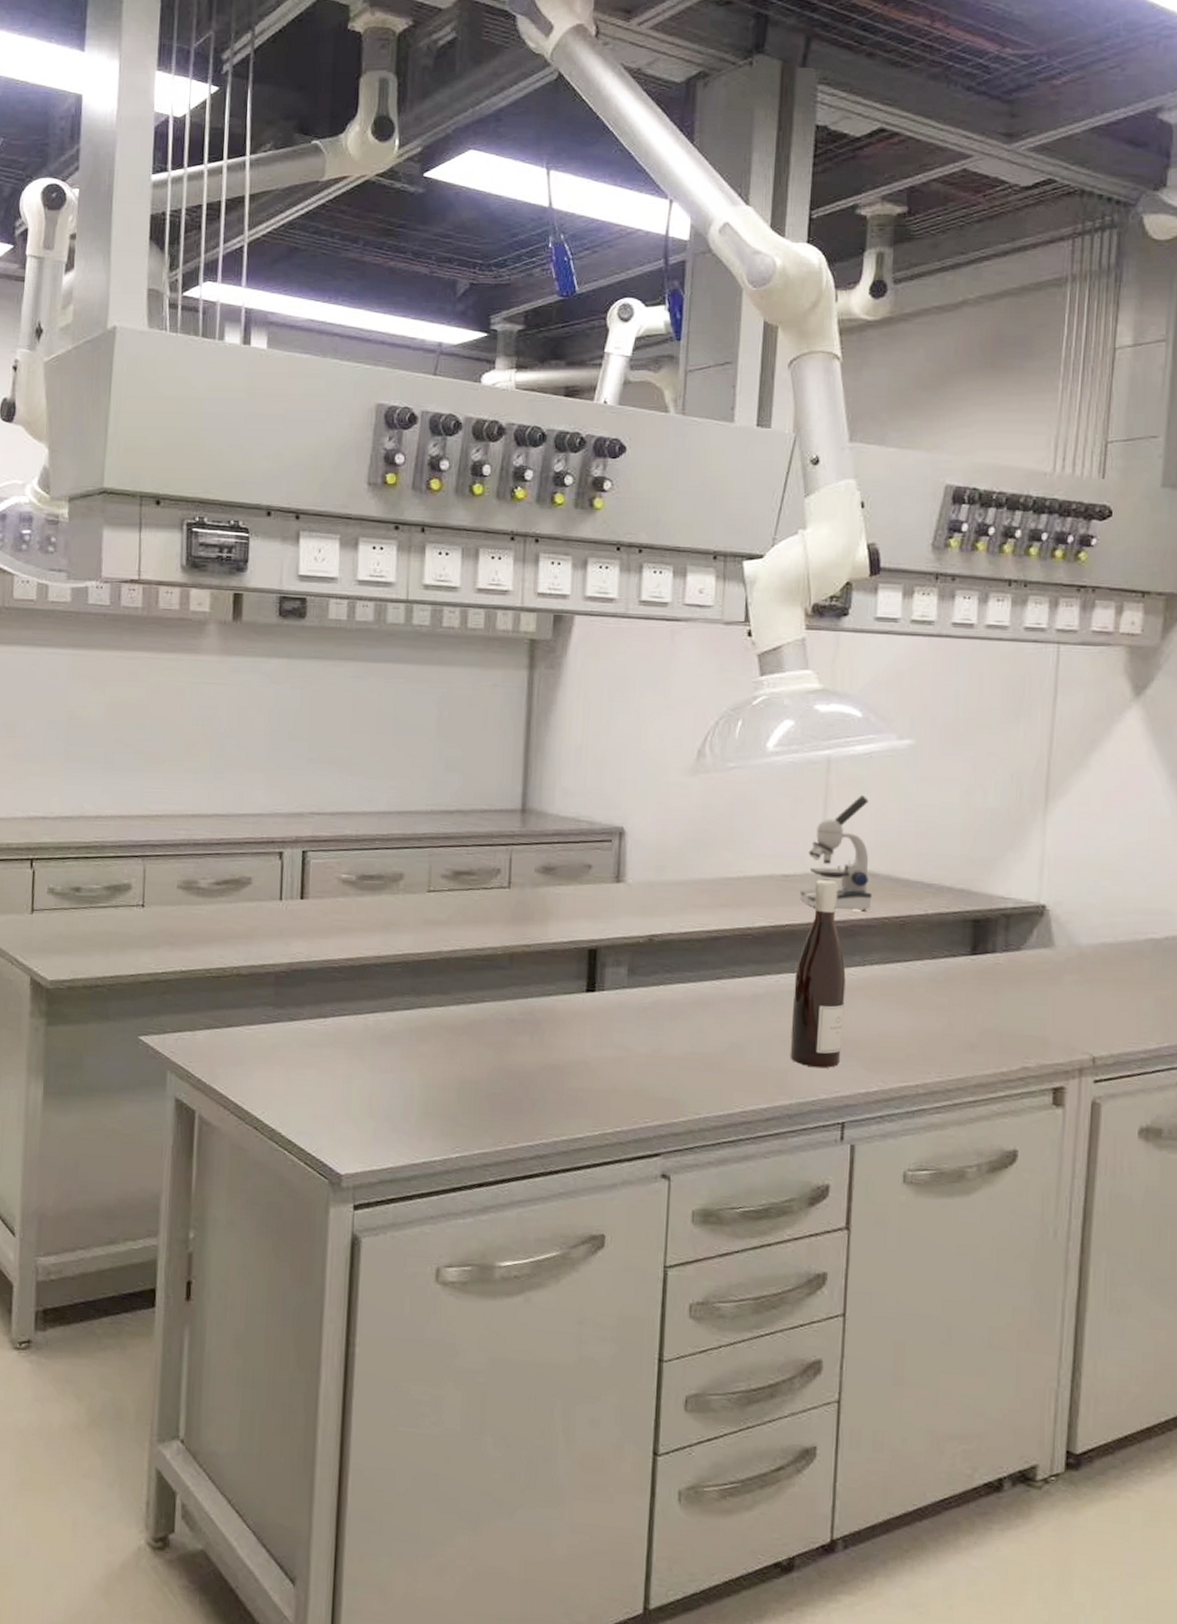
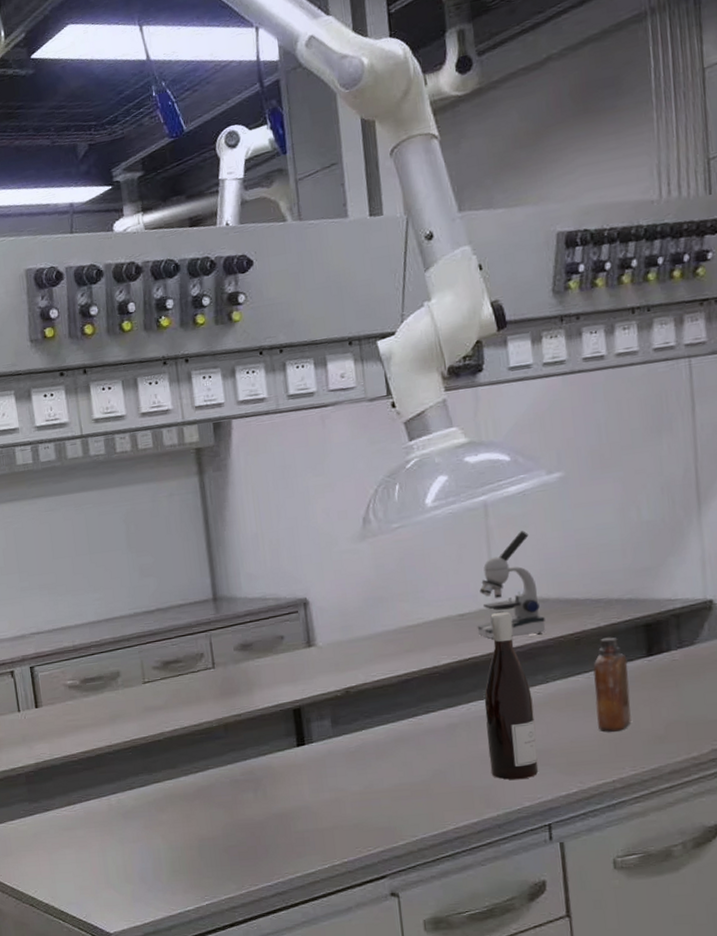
flask: none [910,926,950,1031] -> present [593,637,631,732]

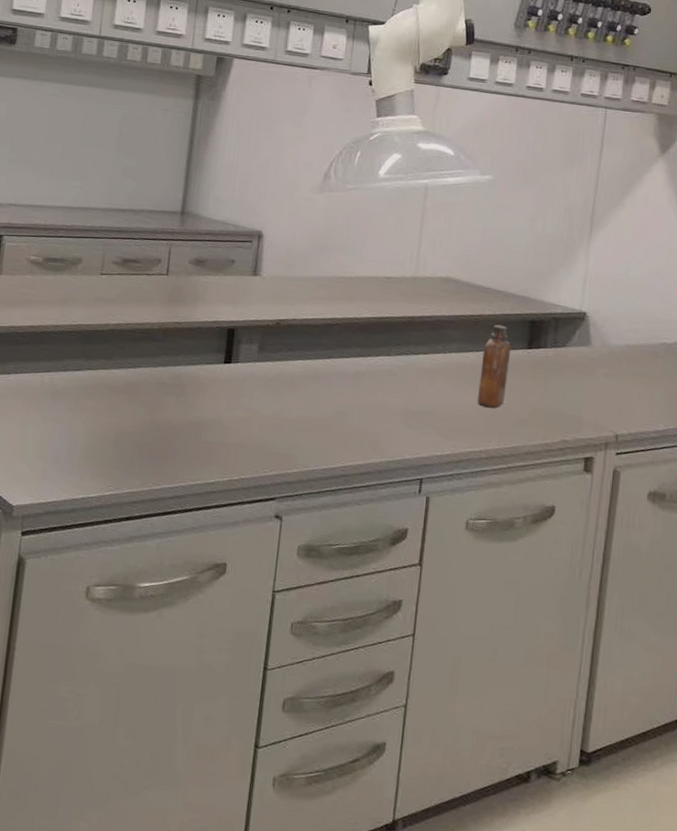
microscope: present [477,531,546,641] -> none [397,217,456,310]
bottle: present [484,612,539,780] -> none [383,282,430,434]

